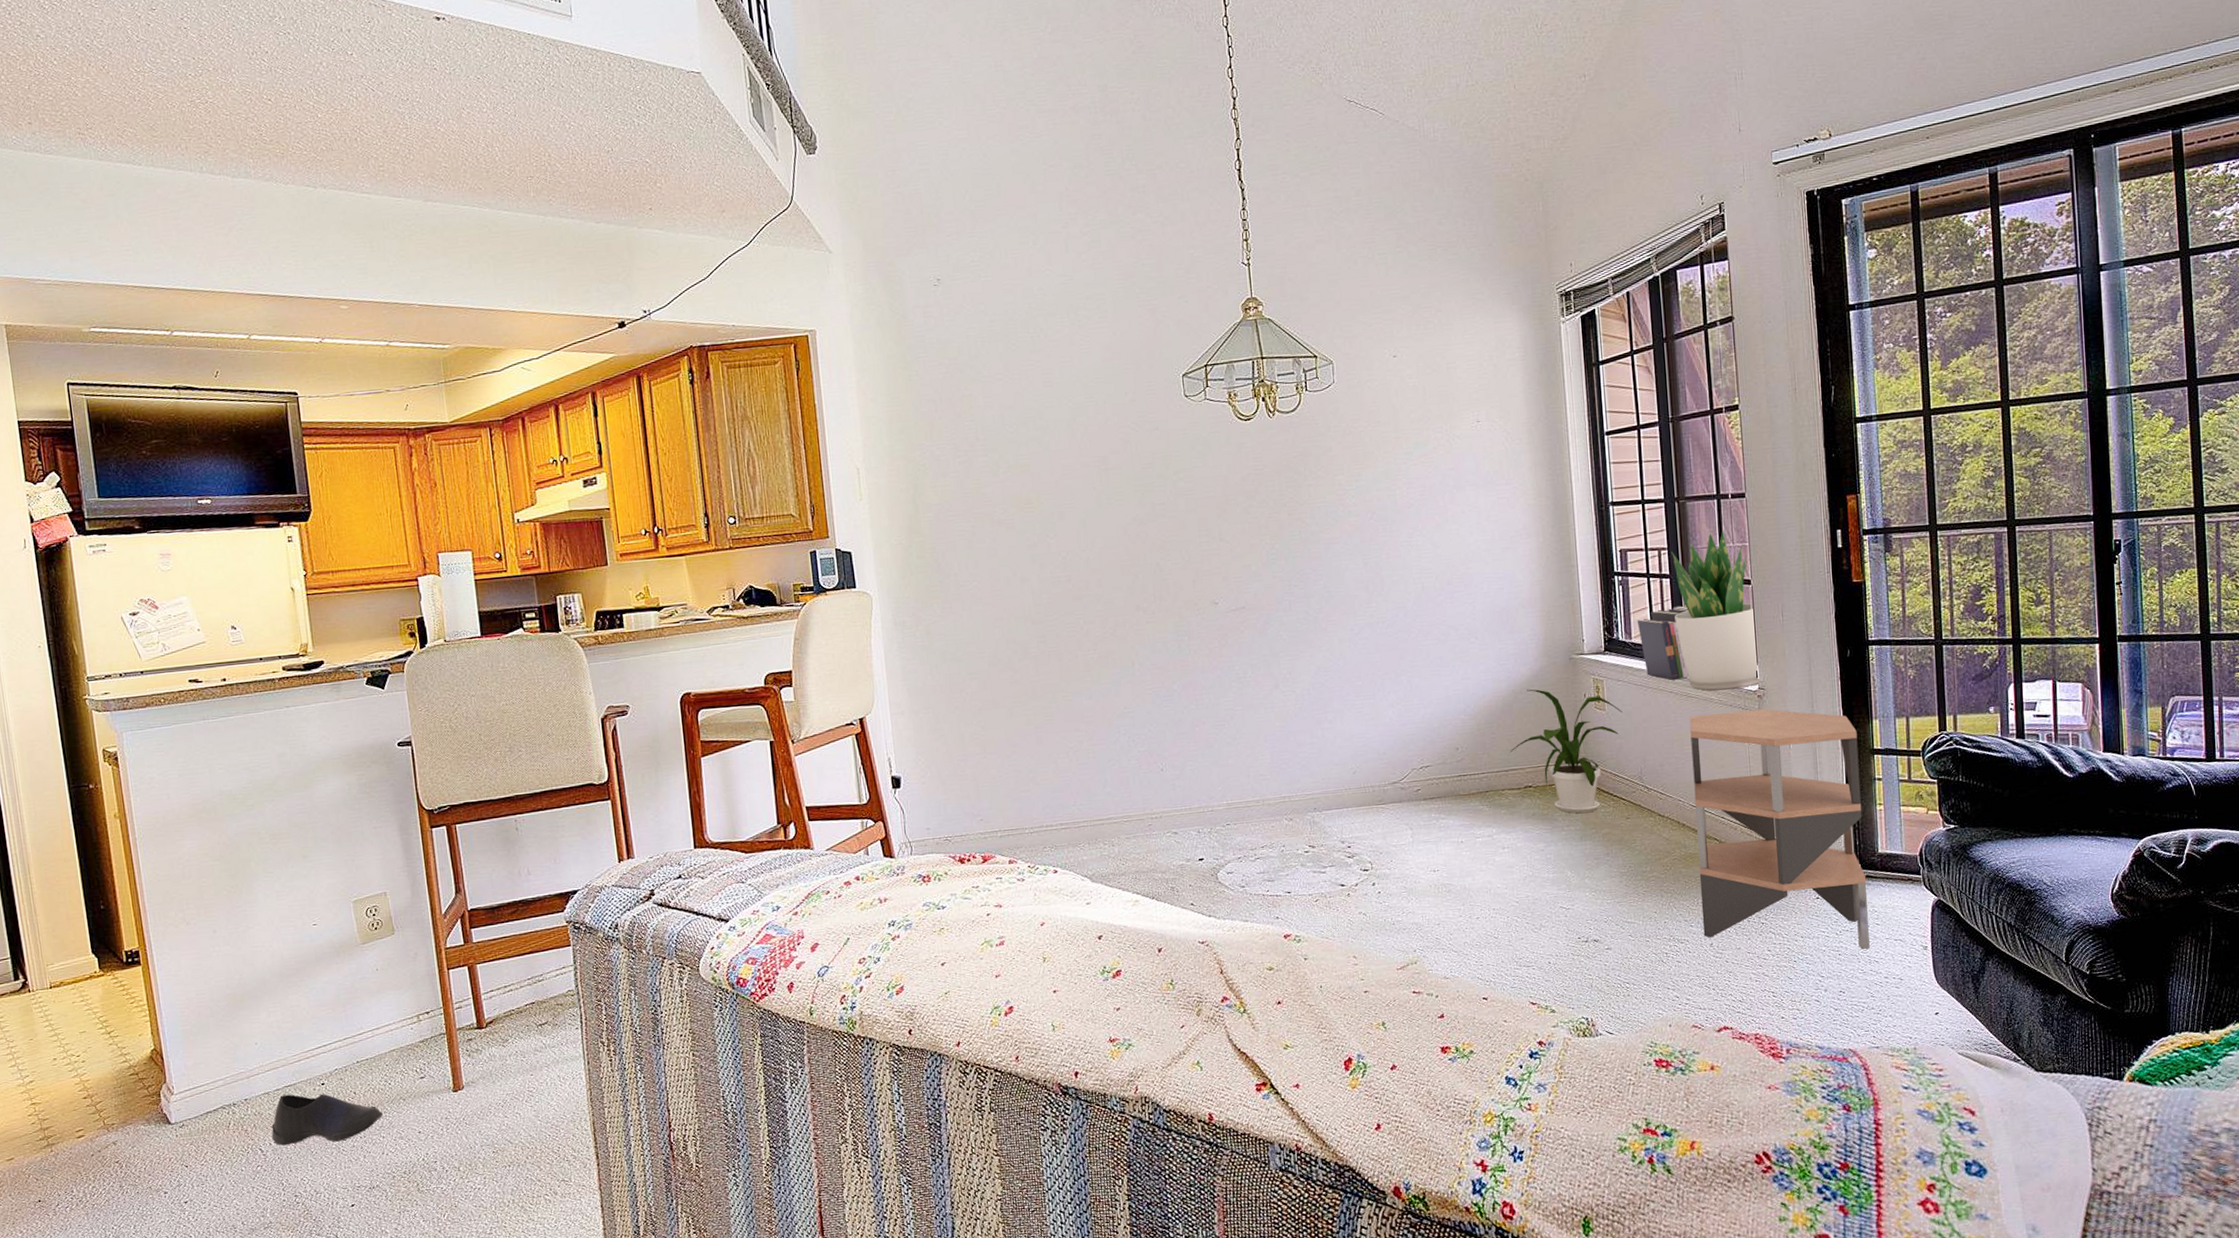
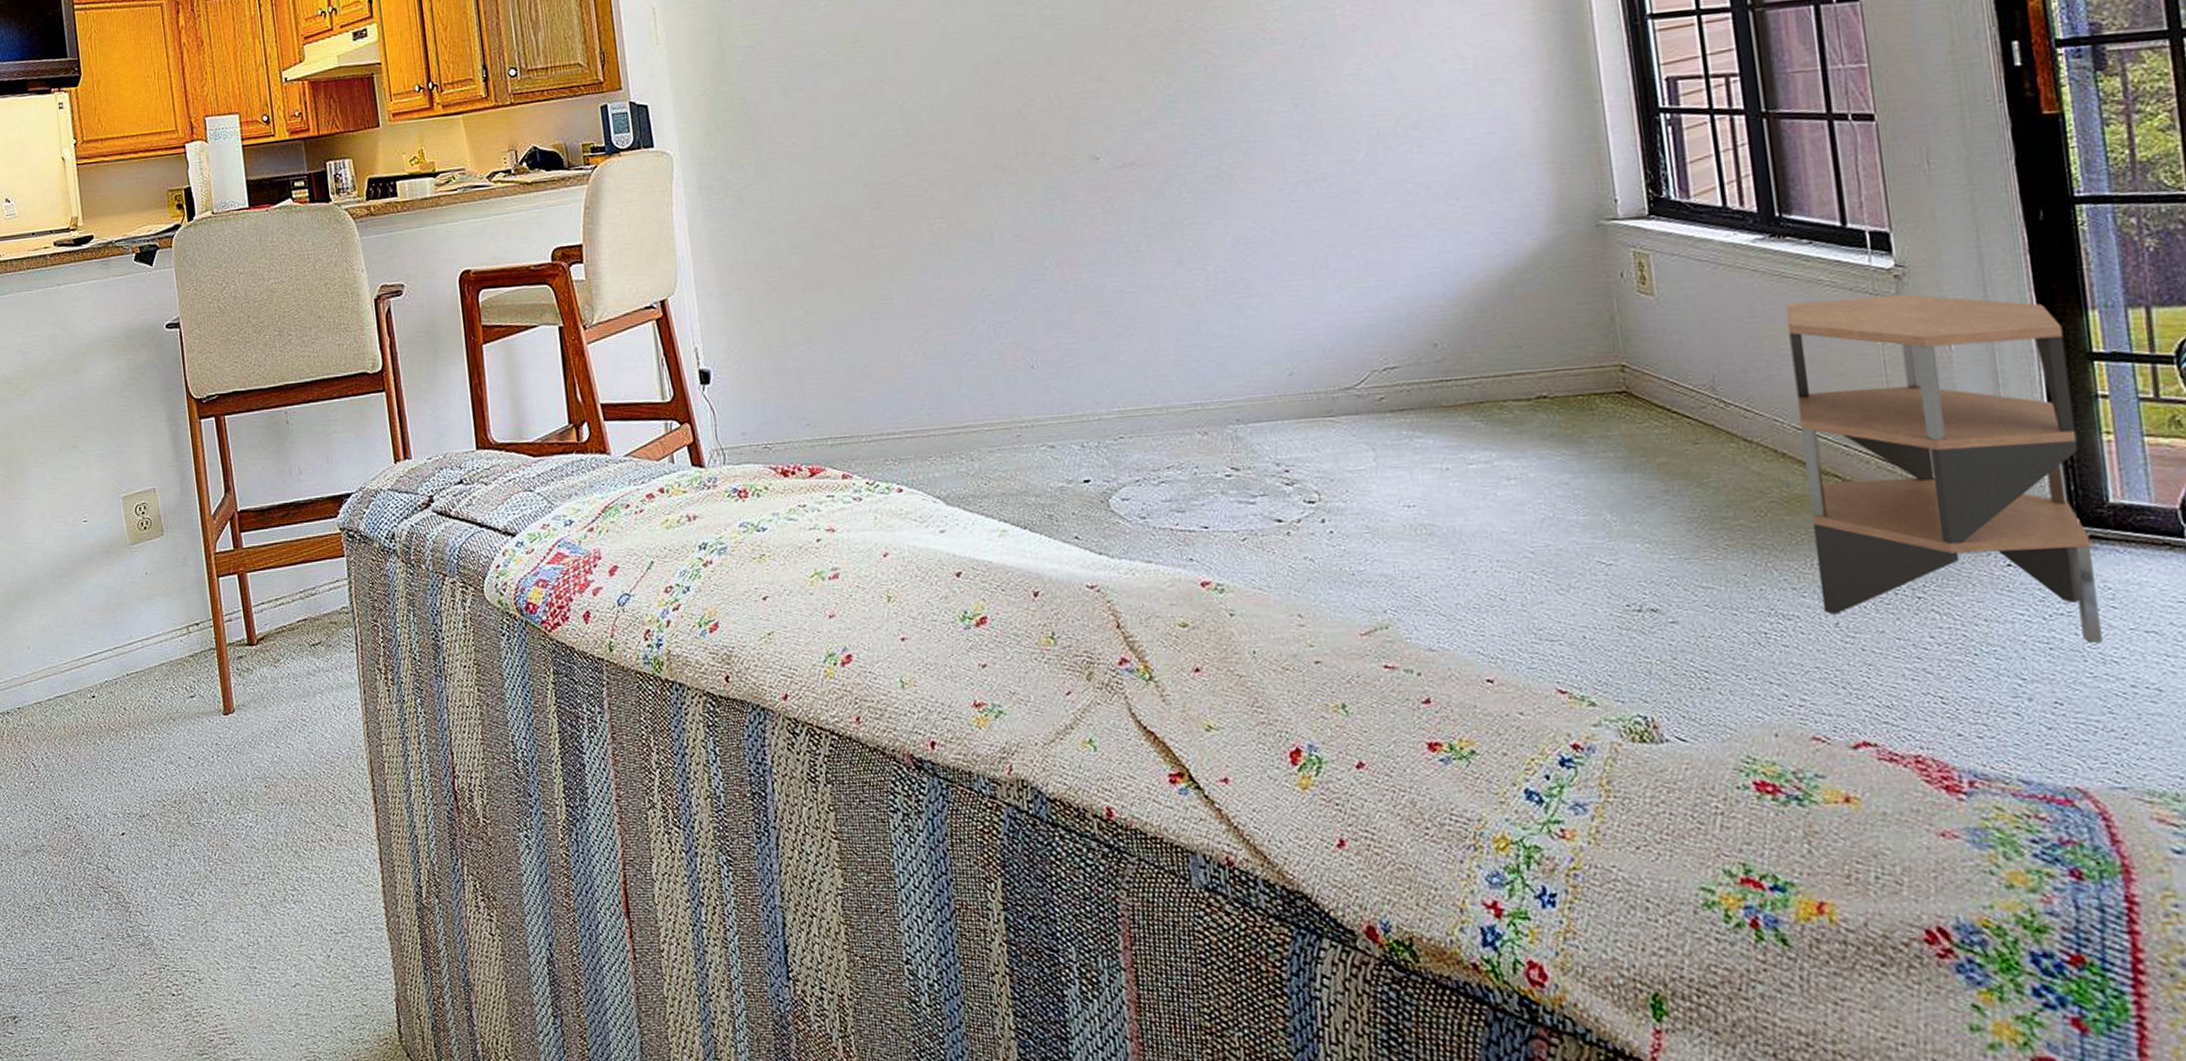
shoe: present [271,1093,384,1145] -> none [43,706,154,762]
house plant: present [1509,689,1622,814] -> none [1512,266,1680,436]
books: present [1637,605,1689,680] -> none [1696,151,1782,254]
planter: present [1671,532,1764,691] -> none [1746,49,1903,269]

